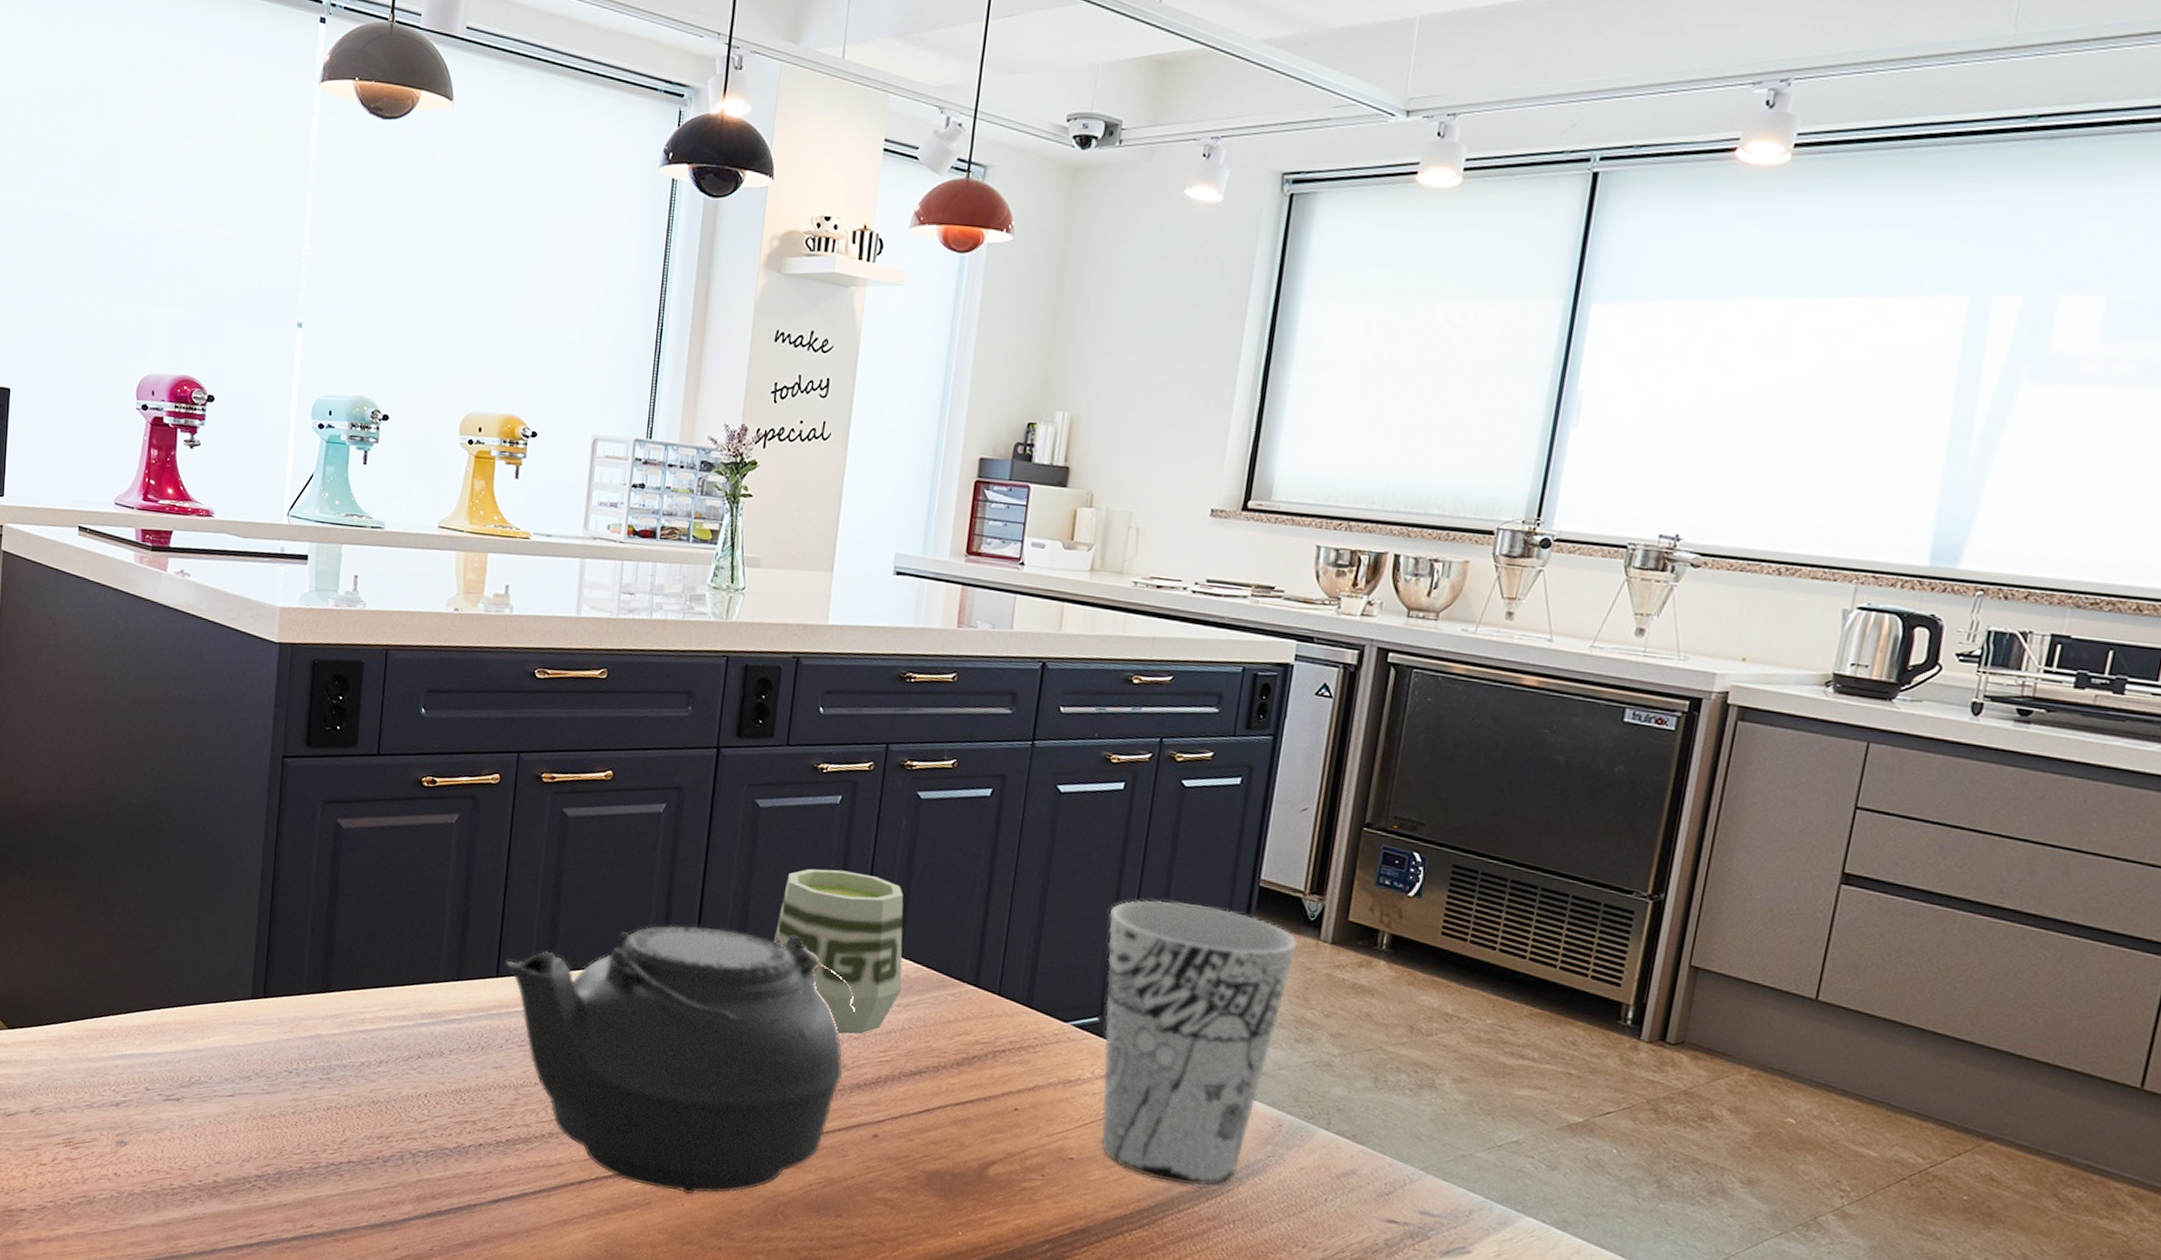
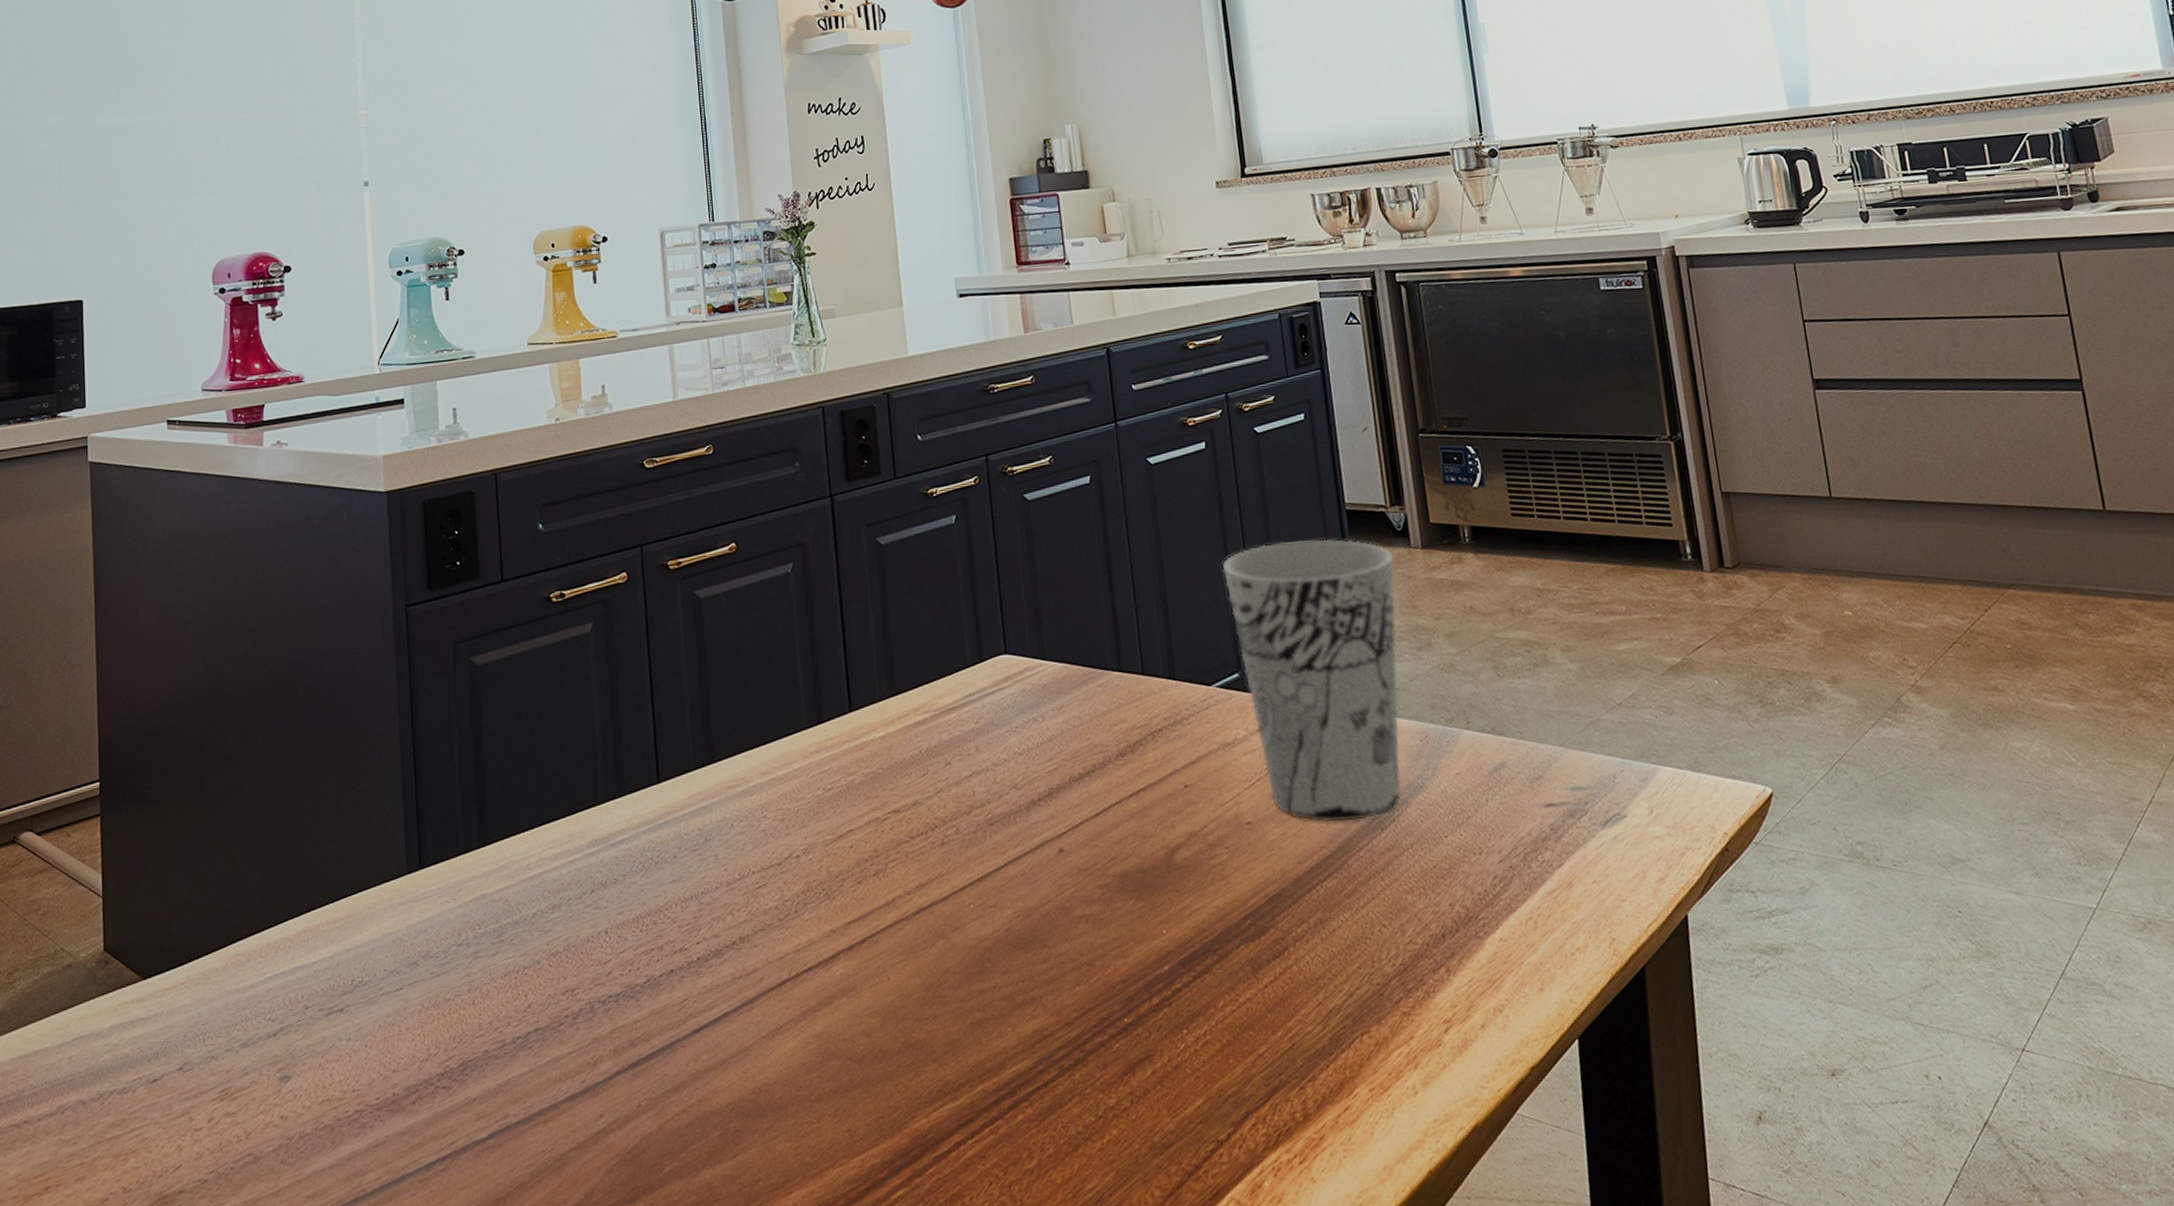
teapot: present [505,924,856,1195] -> none [664,665,1017,969]
cup: present [774,868,904,1035] -> none [921,586,1053,754]

